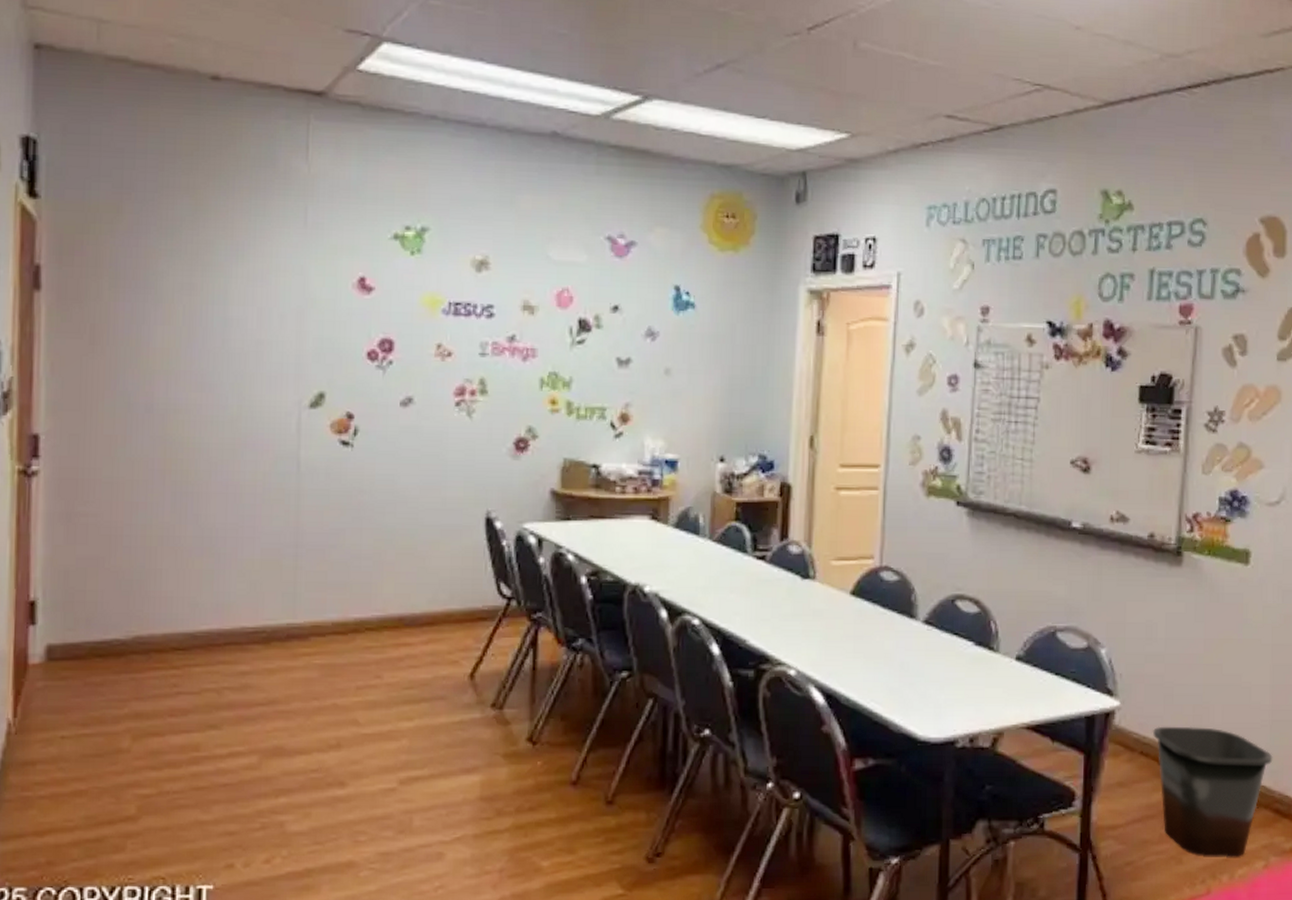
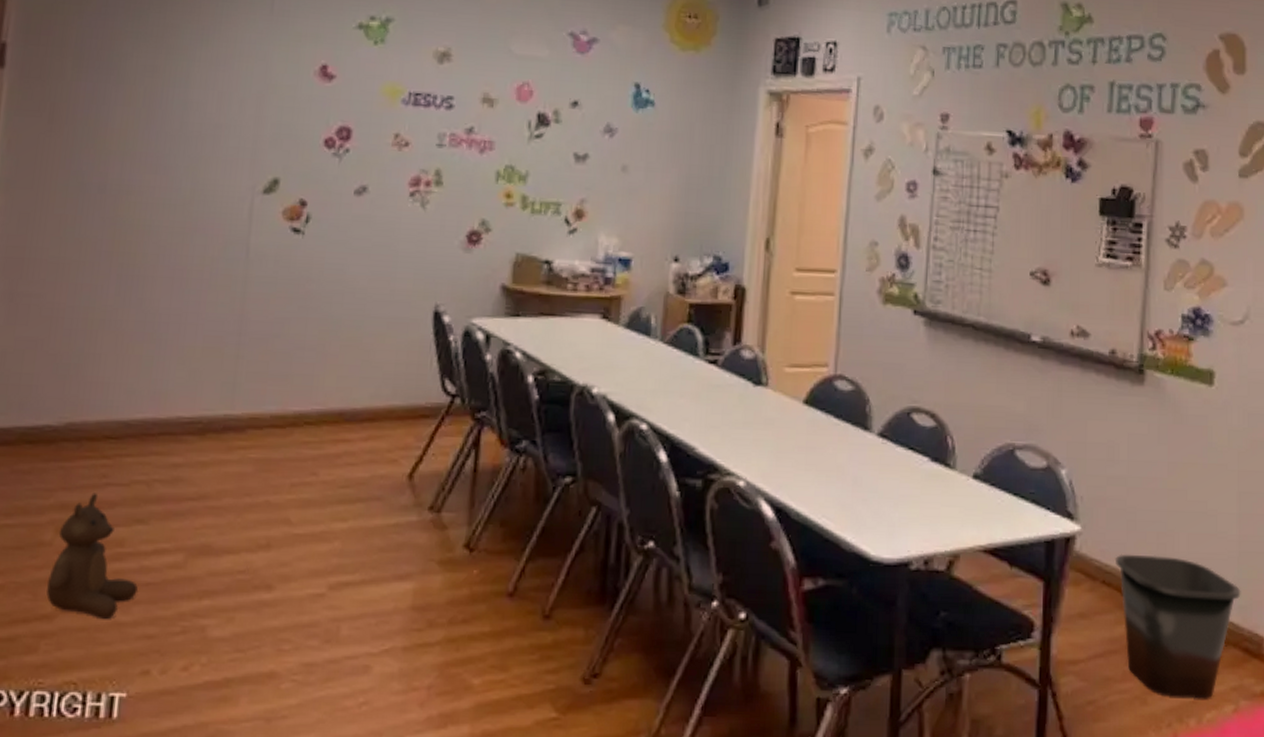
teddy bear: none [129,701,216,818] -> present [46,493,138,619]

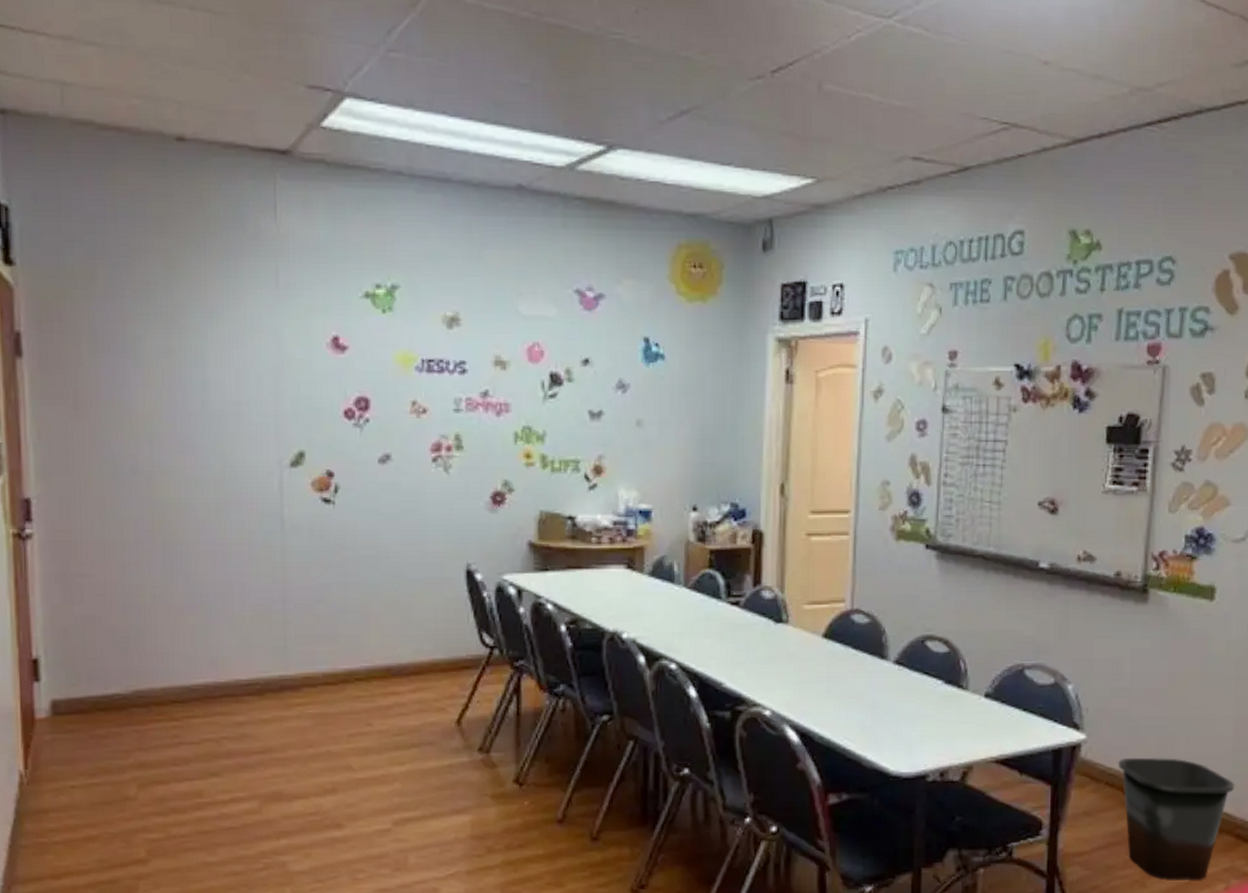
teddy bear: present [46,493,138,619] -> none [138,751,220,860]

